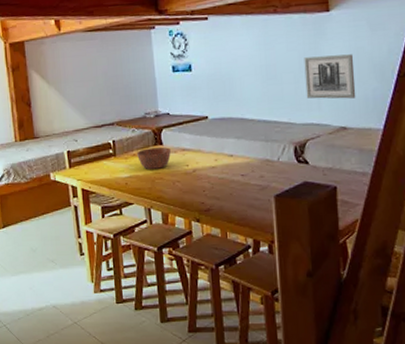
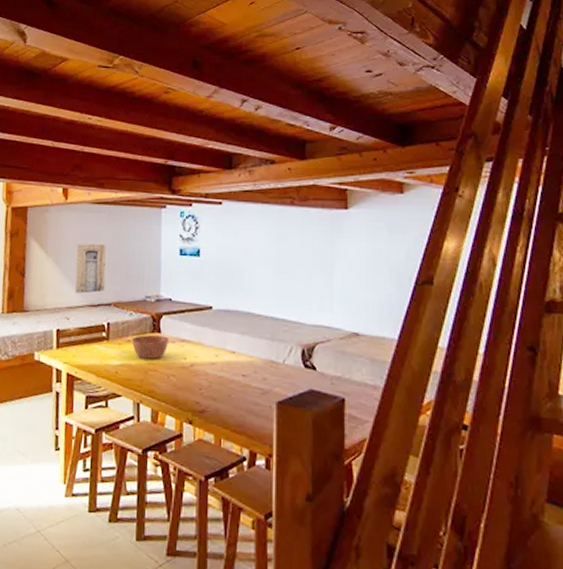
wall art: none [74,69,107,117] -> present [74,244,106,294]
wall art: present [304,54,356,99] -> none [318,254,371,303]

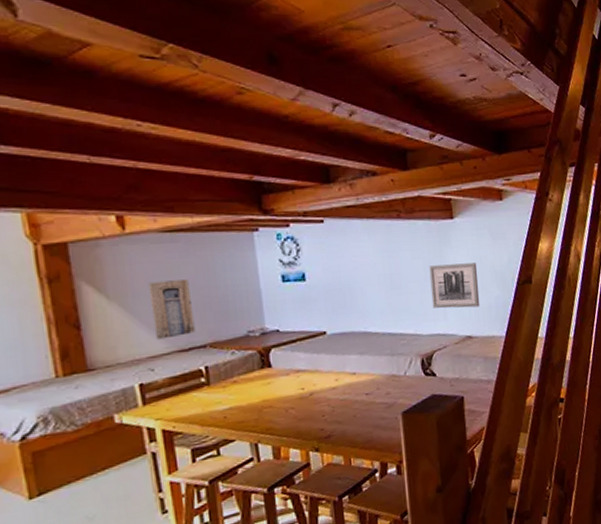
bowl: present [132,335,168,360] -> none [238,370,282,398]
wall art: none [318,254,371,303] -> present [429,263,480,309]

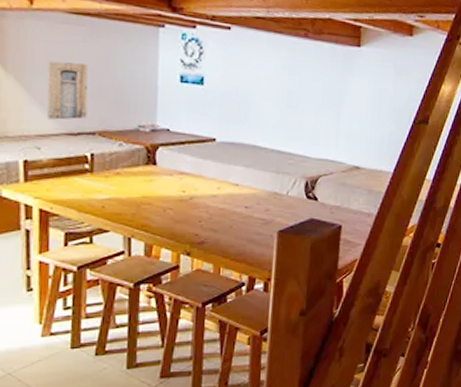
wall art: present [429,263,480,309] -> none [325,90,377,139]

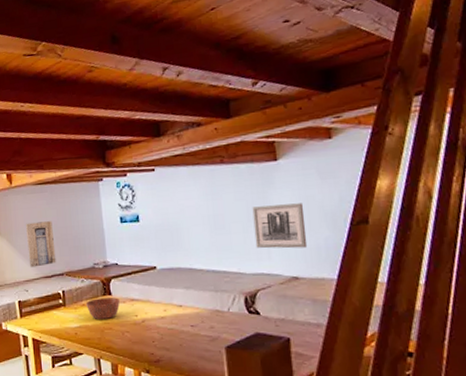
bowl: none [122,167,165,194] -> present [86,297,120,320]
wall art: none [325,90,377,139] -> present [252,203,308,249]

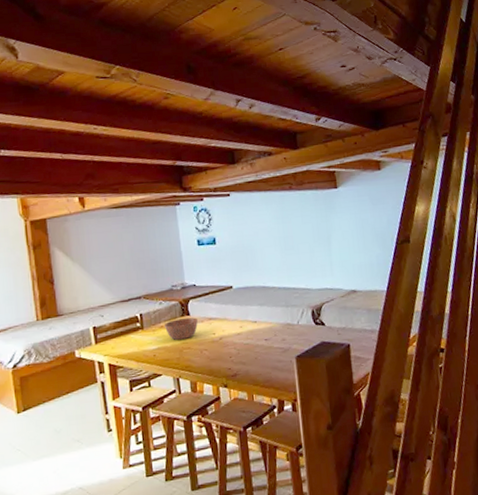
wall art: present [25,221,56,268] -> none [99,245,133,292]
wall art: present [252,203,308,249] -> none [317,225,363,266]

